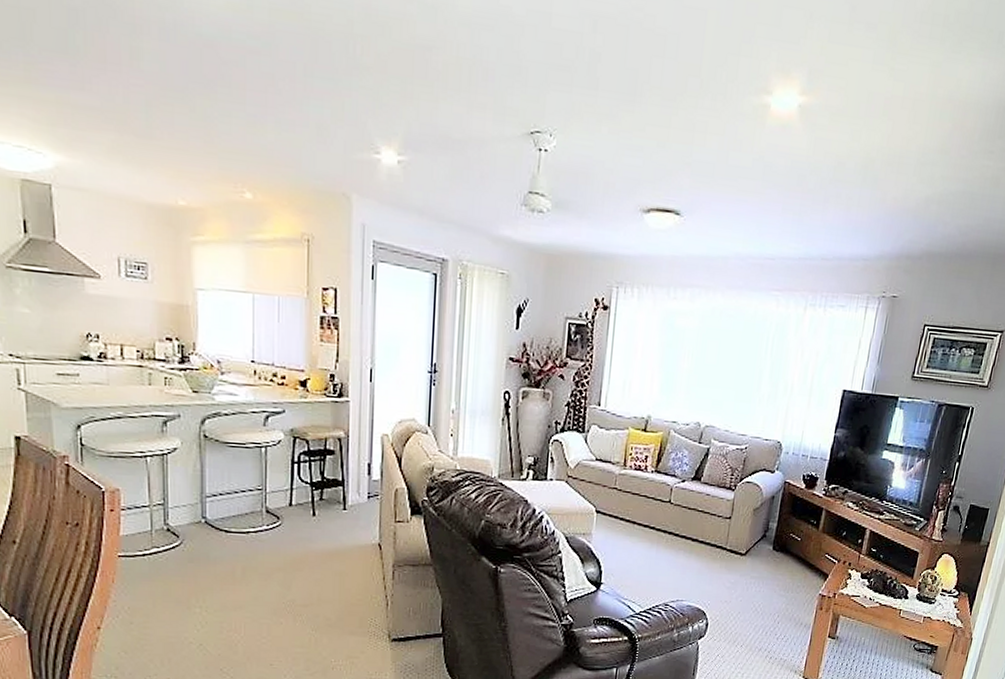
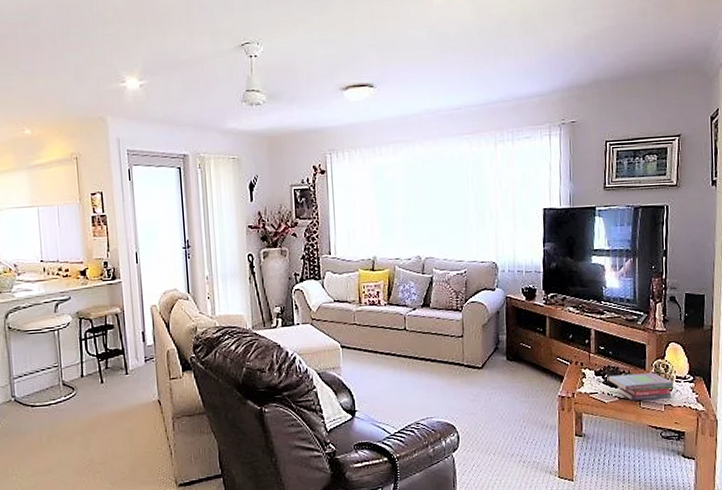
books: none [873,580,939,611] -> present [608,372,674,401]

